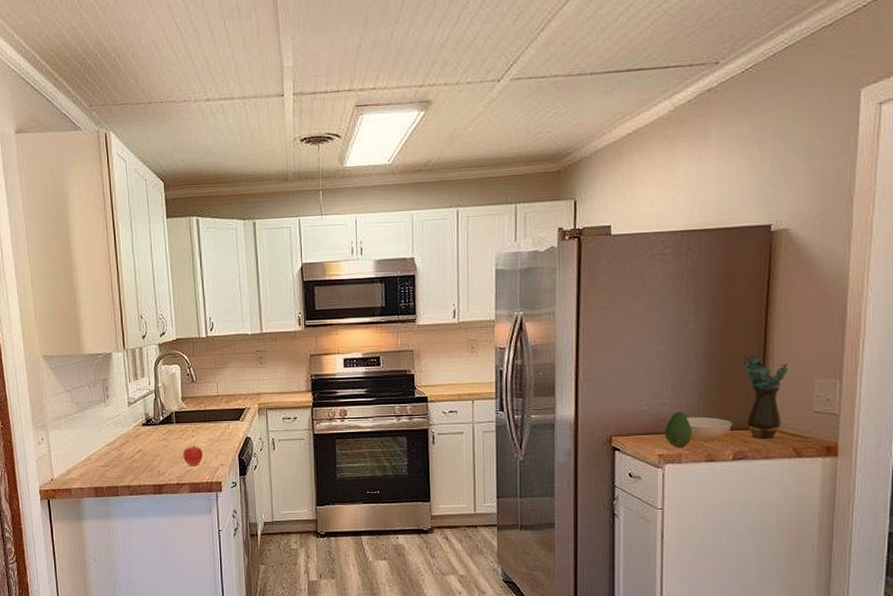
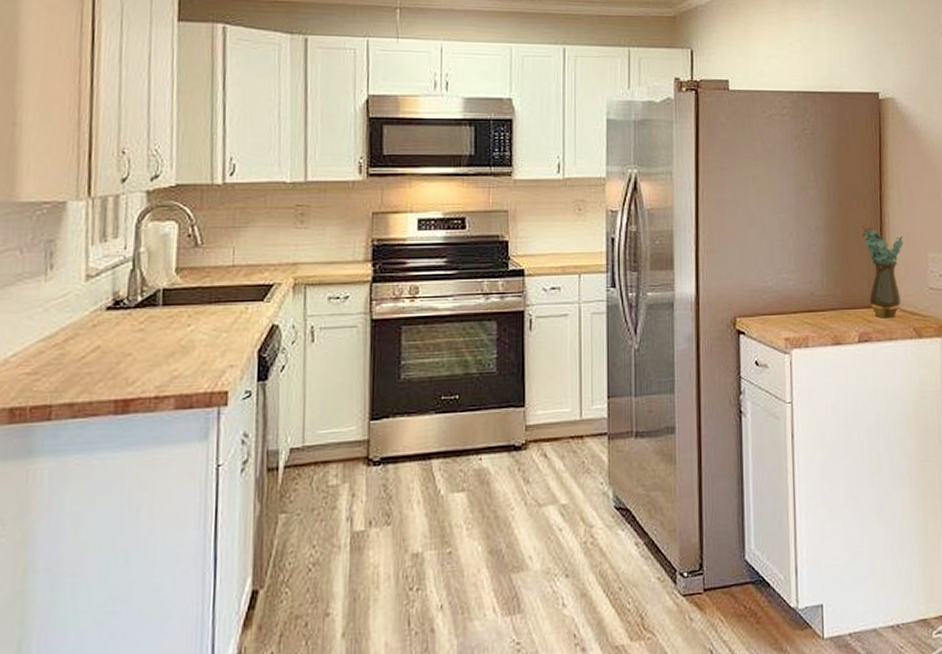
fruit: present [182,445,203,467] -> none [168,337,203,370]
fruit: present [665,412,692,447] -> none [791,288,818,329]
bowl: present [687,416,733,442] -> none [811,293,857,322]

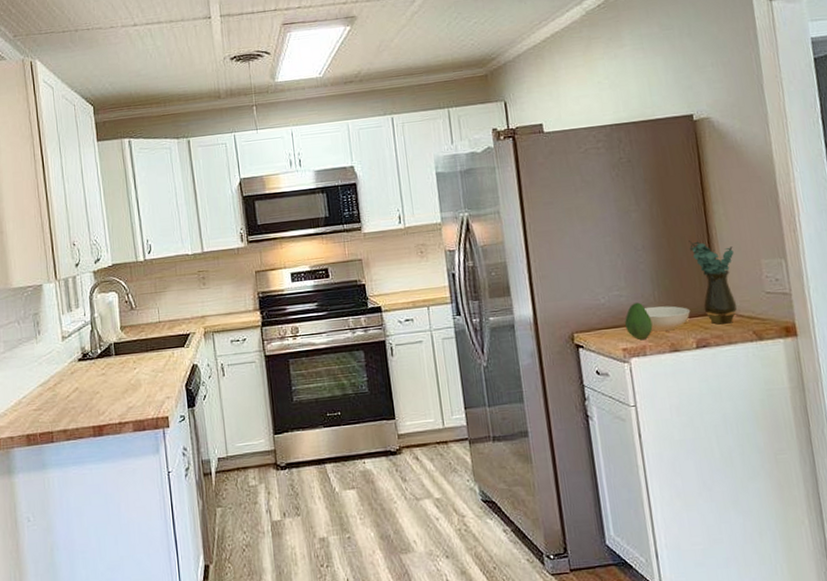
fruit: none [791,288,818,329] -> present [625,302,653,339]
bowl: none [811,293,857,322] -> present [644,306,691,332]

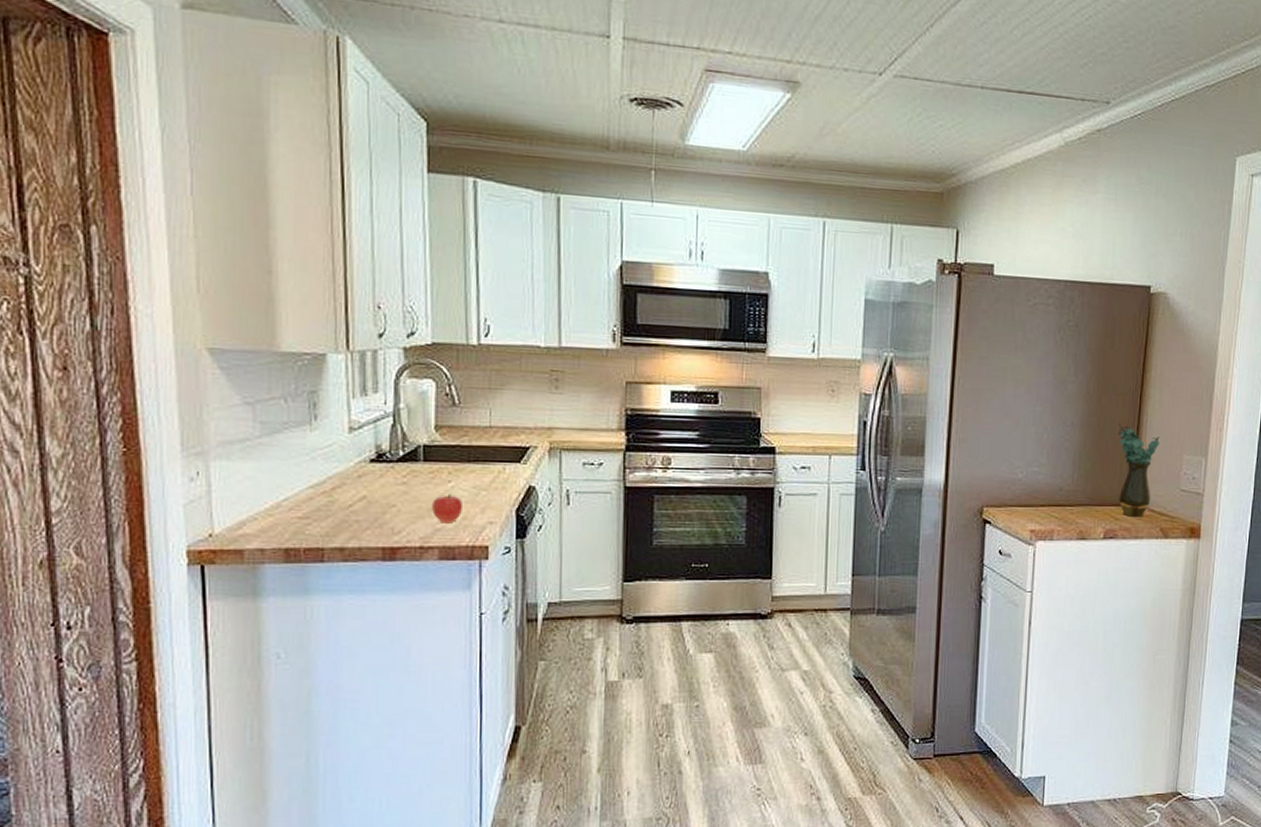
fruit: none [123,377,147,402] -> present [431,493,464,524]
fruit: present [625,302,653,339] -> none [1038,482,1066,522]
bowl: present [644,306,691,332] -> none [1061,488,1106,517]

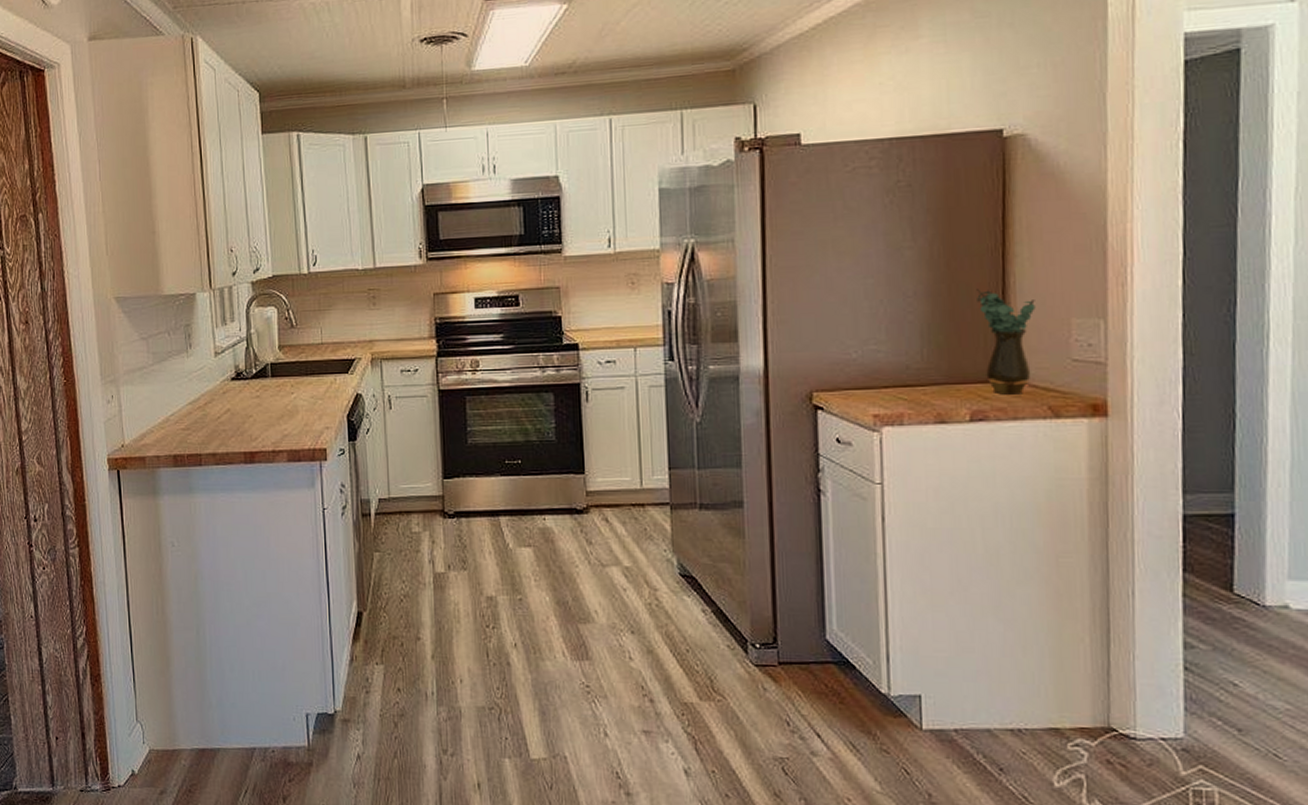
fruit: present [431,493,464,524] -> none [279,403,305,430]

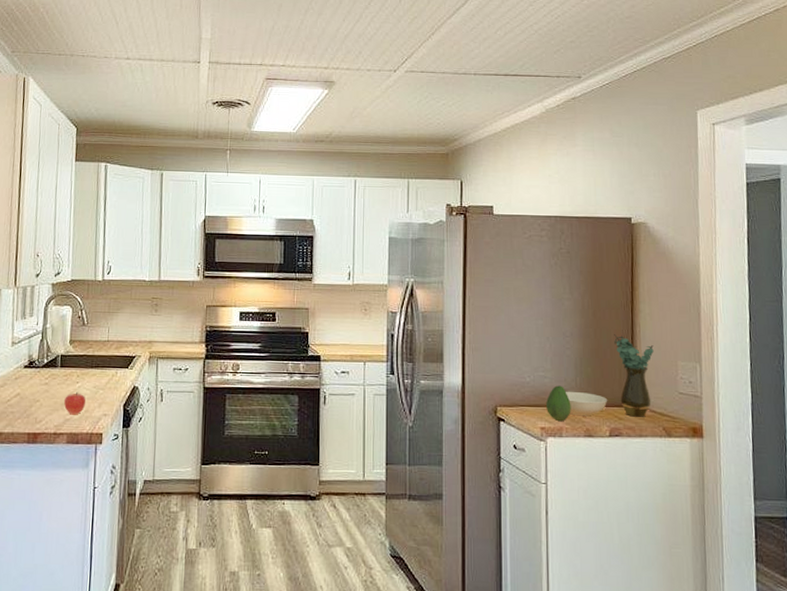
fruit: none [279,403,305,430] -> present [63,391,87,415]
fruit: none [880,360,916,405] -> present [546,385,571,421]
bowl: none [908,366,968,398] -> present [566,391,608,417]

